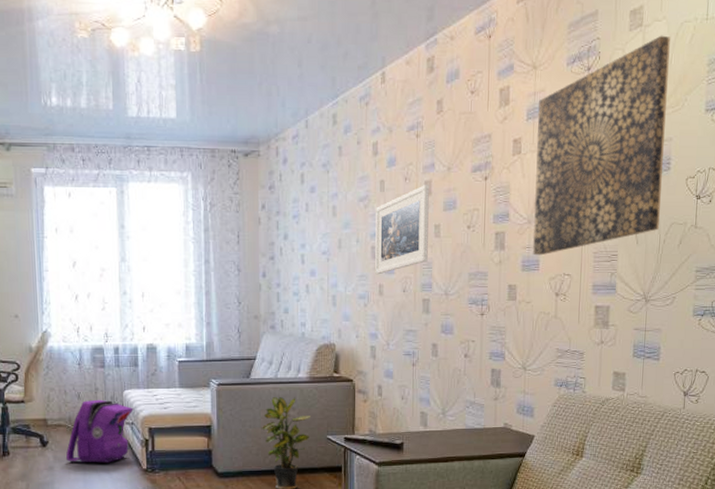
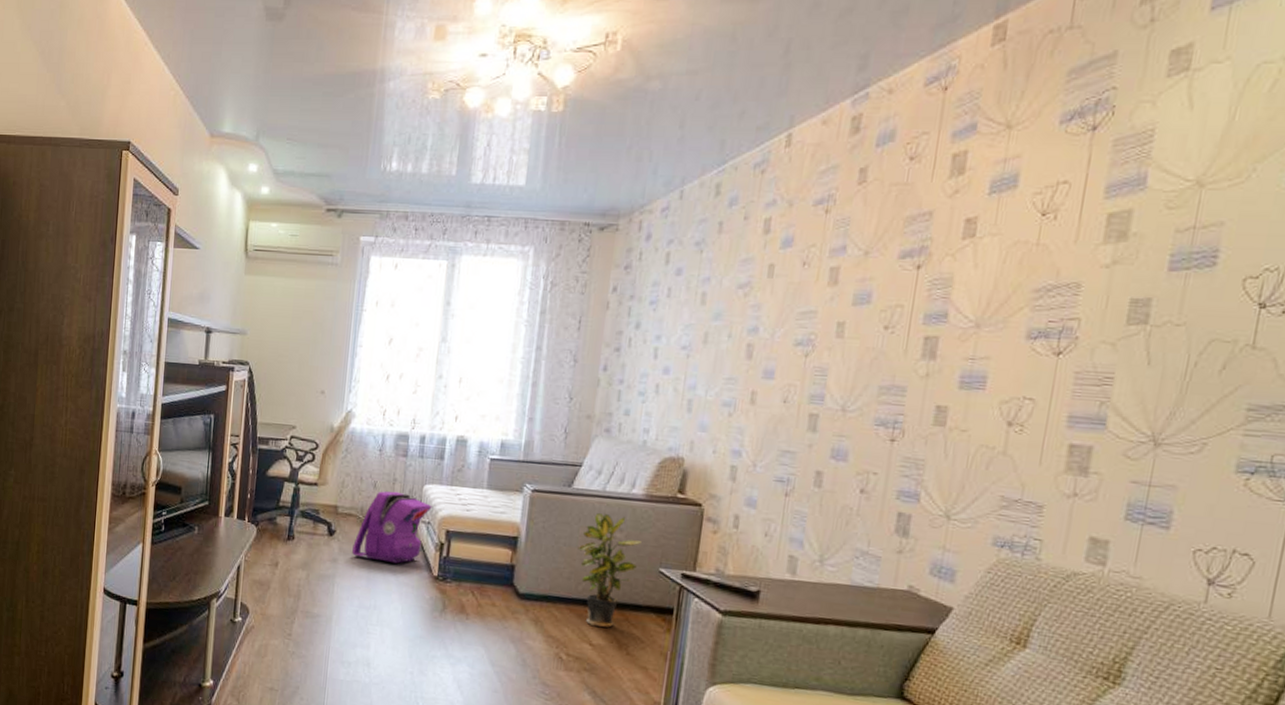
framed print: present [375,185,429,275] -> none [748,272,836,379]
wall art: present [533,35,670,256] -> none [978,82,1236,371]

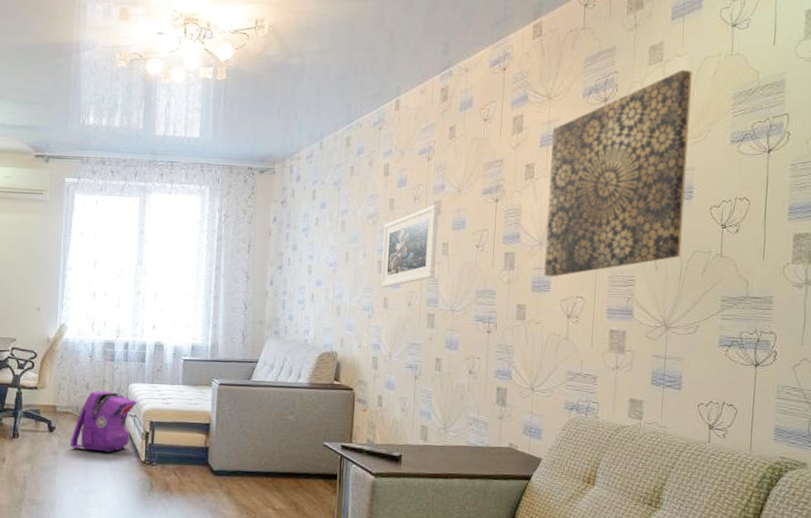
potted plant: present [577,513,641,628] -> none [258,400,308,495]
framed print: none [748,272,836,379] -> present [381,205,439,288]
wall art: none [978,82,1236,371] -> present [544,69,692,277]

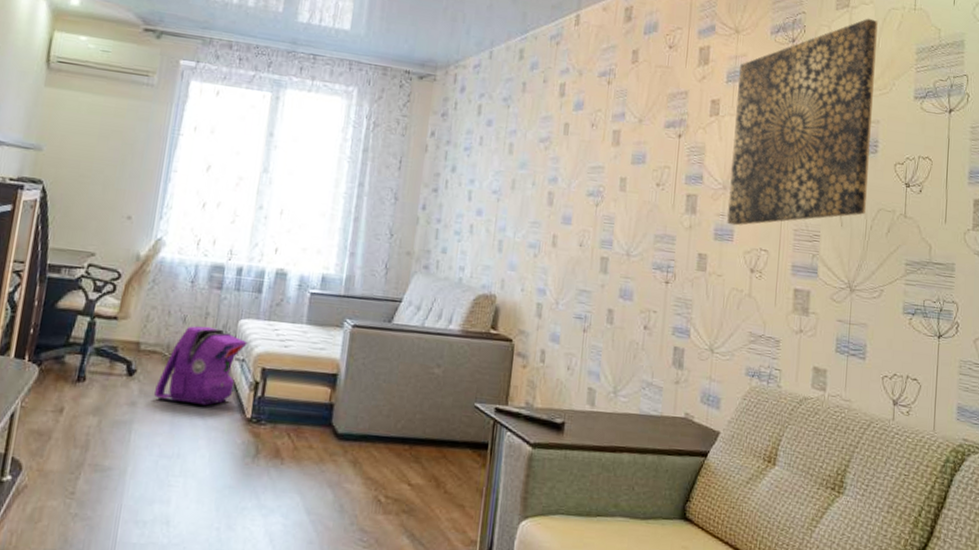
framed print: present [381,205,439,288] -> none [550,134,618,224]

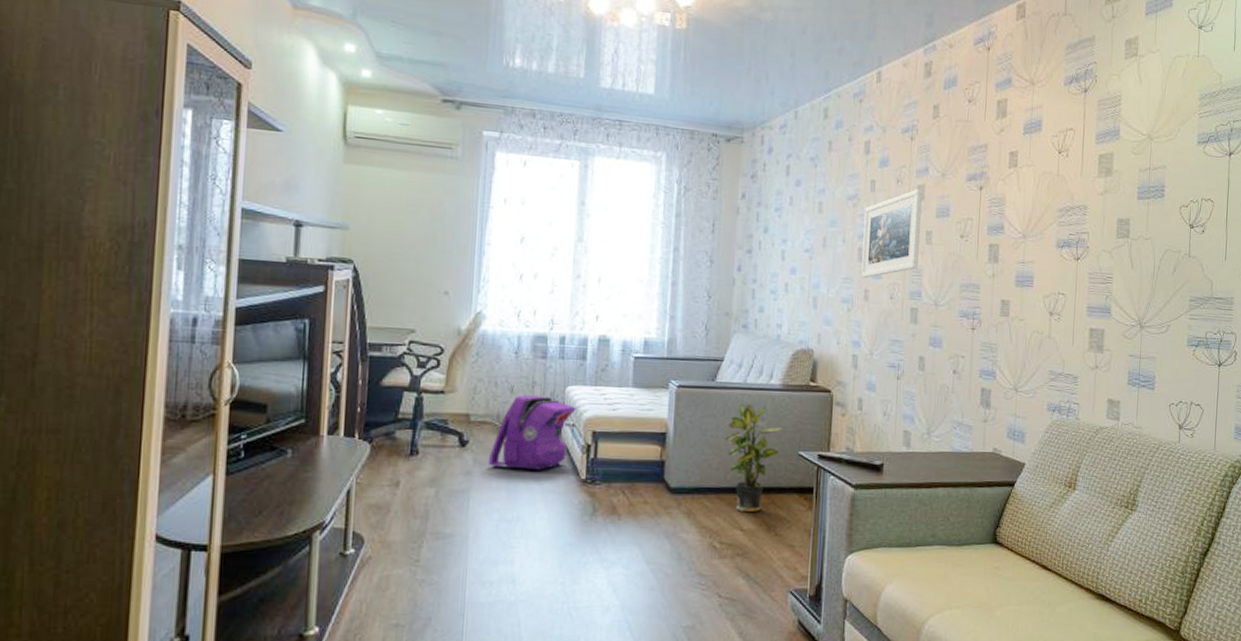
potted plant: none [397,349,458,467] -> present [724,404,781,513]
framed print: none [550,134,618,224] -> present [861,189,922,279]
wall art: present [727,18,878,226] -> none [1027,66,1164,272]

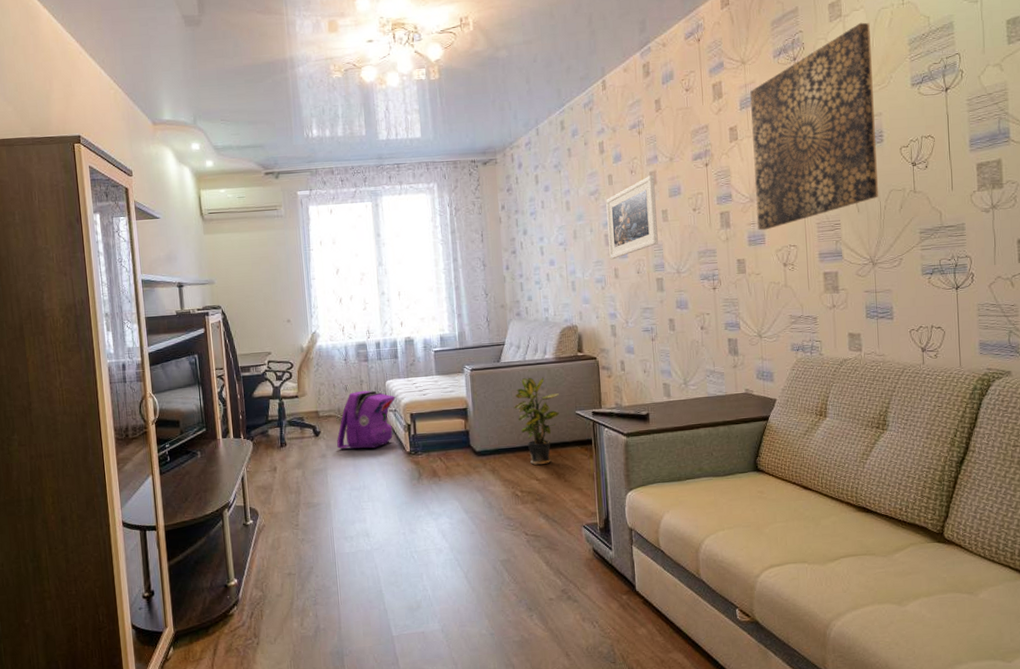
wall art: none [1027,66,1164,272] -> present [750,22,878,231]

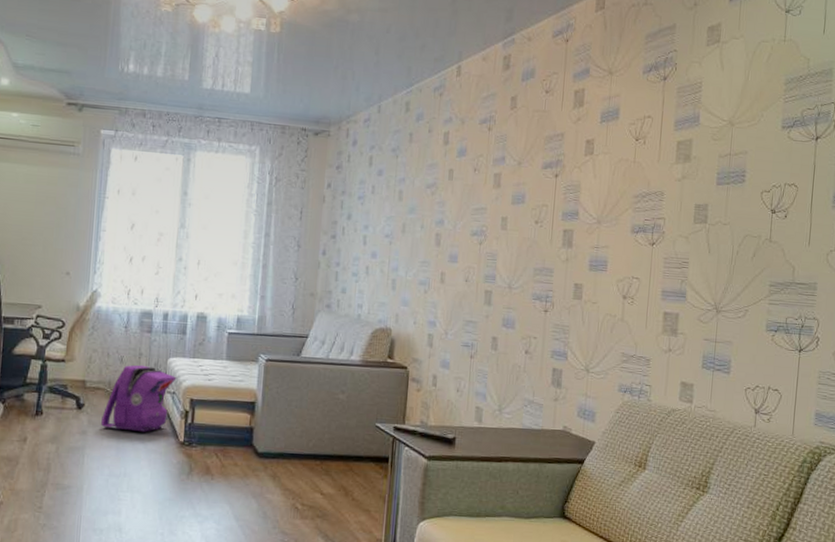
potted plant: present [513,377,559,466] -> none [307,378,360,479]
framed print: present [606,175,658,260] -> none [438,177,498,263]
wall art: present [750,22,878,231] -> none [601,52,748,257]

